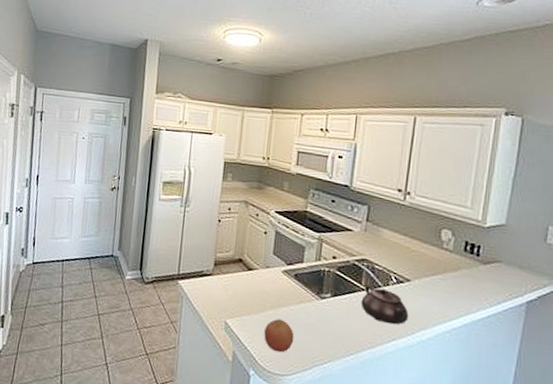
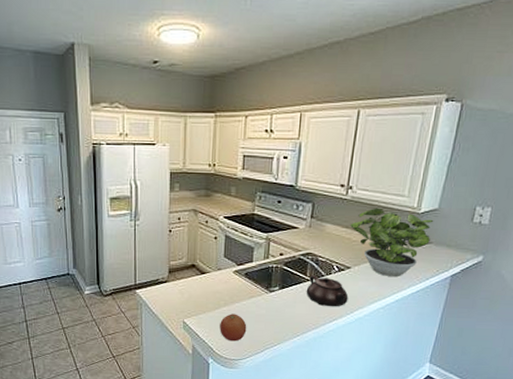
potted plant: none [409,217,502,297] -> present [350,207,434,276]

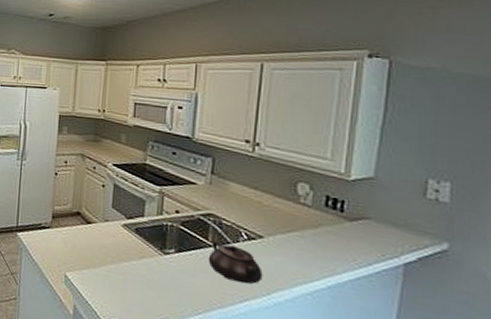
fruit: present [219,314,247,342] -> none [105,273,137,309]
potted plant: present [350,207,434,276] -> none [260,169,370,256]

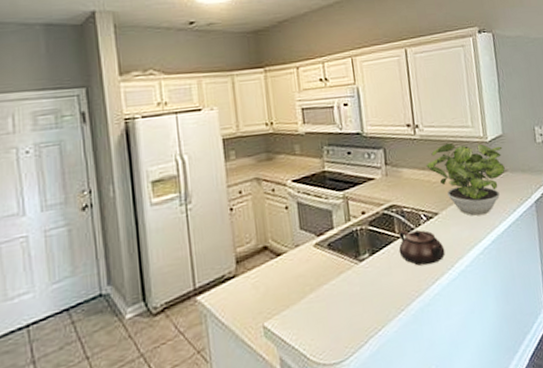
potted plant: none [260,169,370,256] -> present [426,142,505,216]

